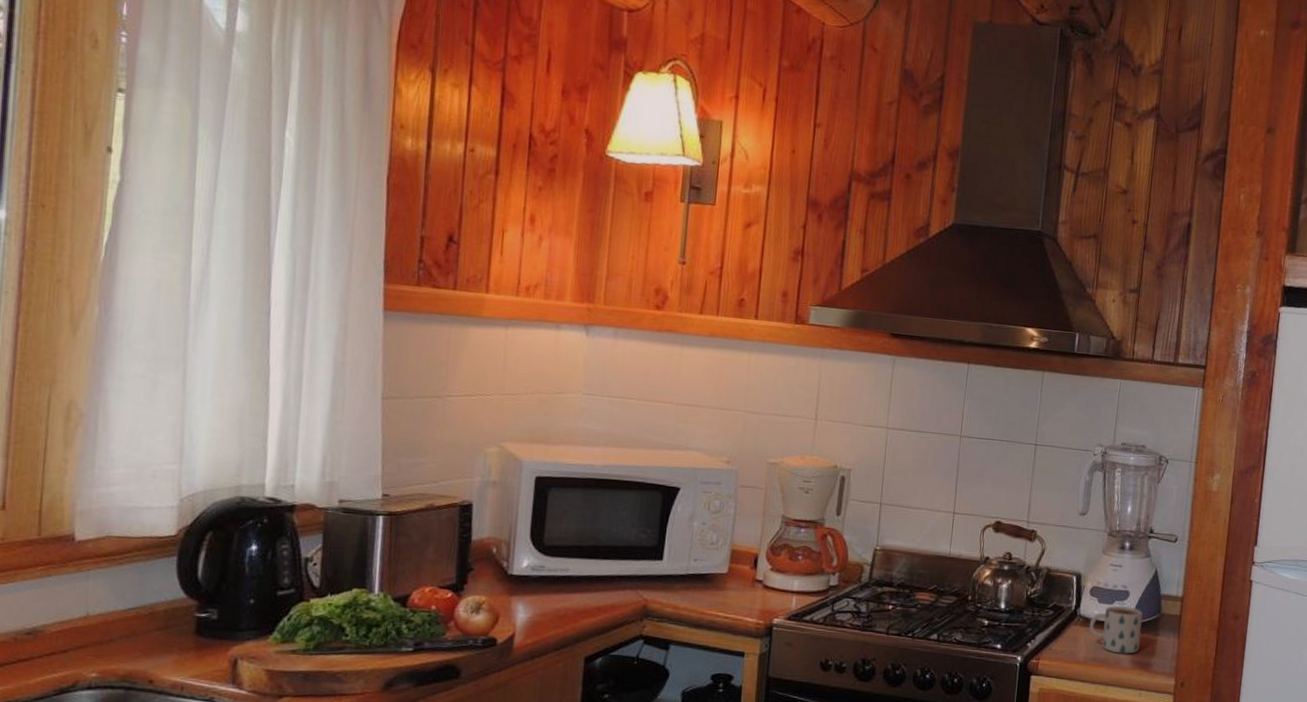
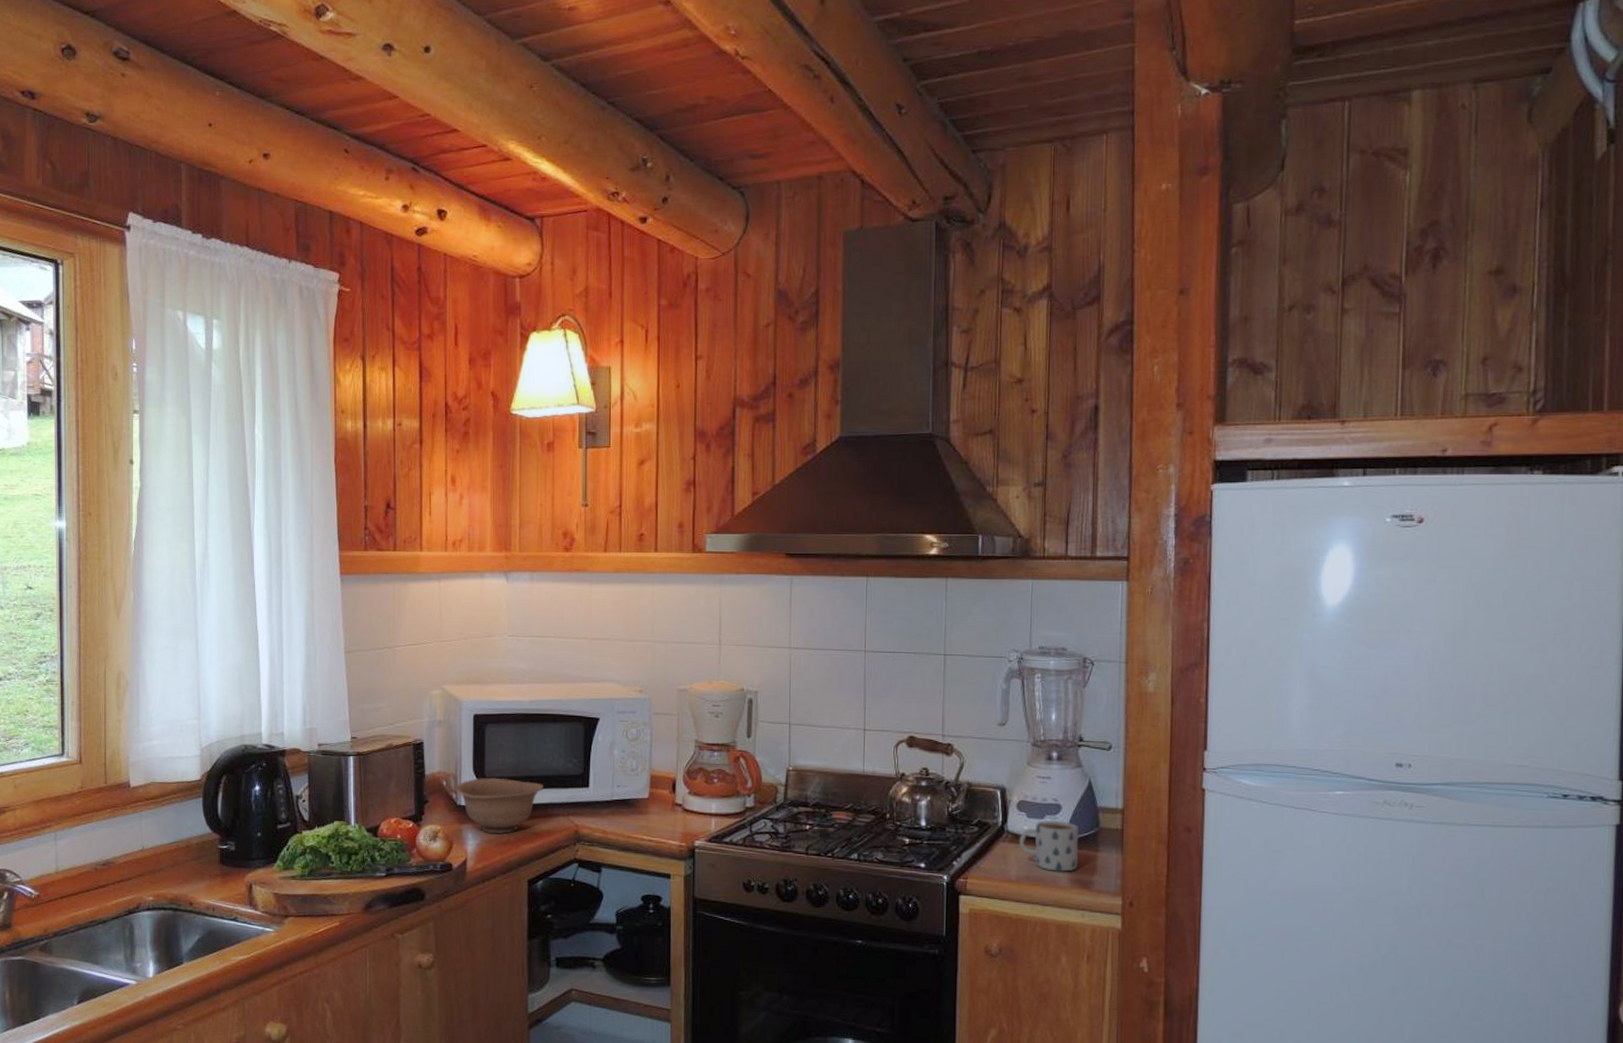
bowl: none [506,545,611,607] -> present [454,777,543,834]

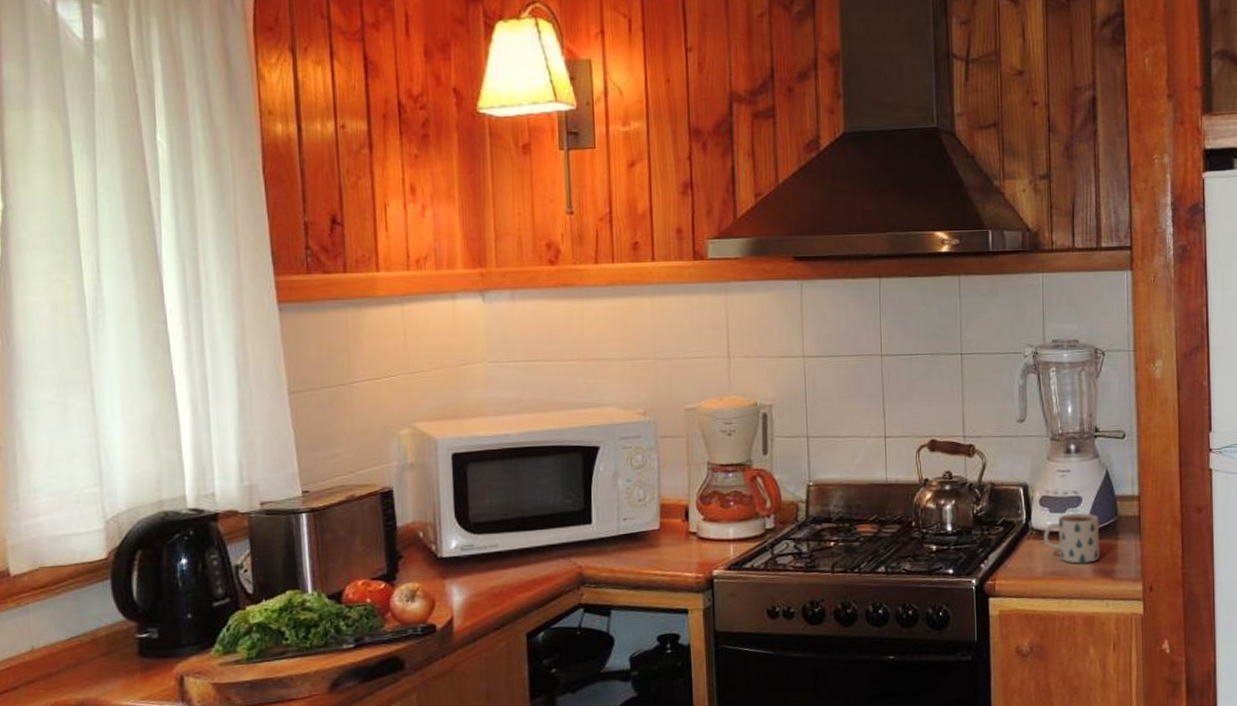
bowl: present [454,777,543,834] -> none [434,522,539,586]

